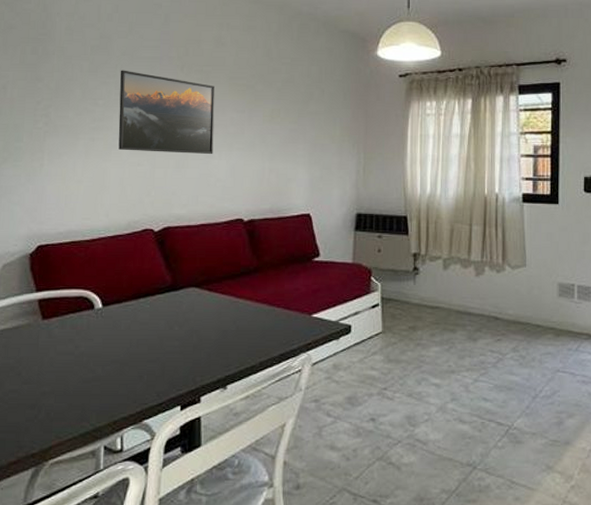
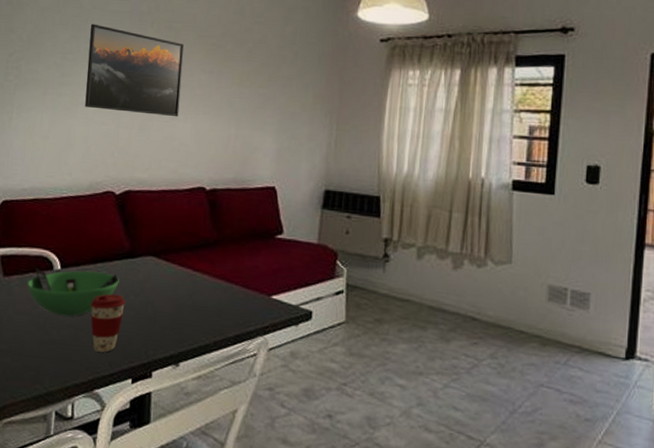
bowl: none [68,307,163,352] -> present [27,268,119,317]
coffee cup: none [134,327,171,384] -> present [90,294,126,353]

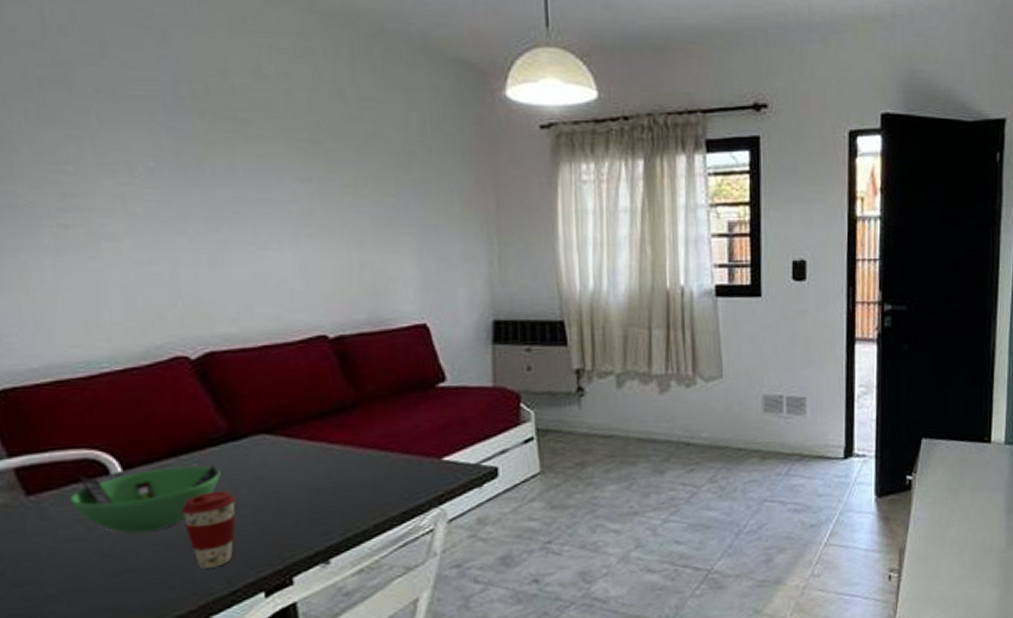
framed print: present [85,24,184,117] -> none [95,116,270,245]

